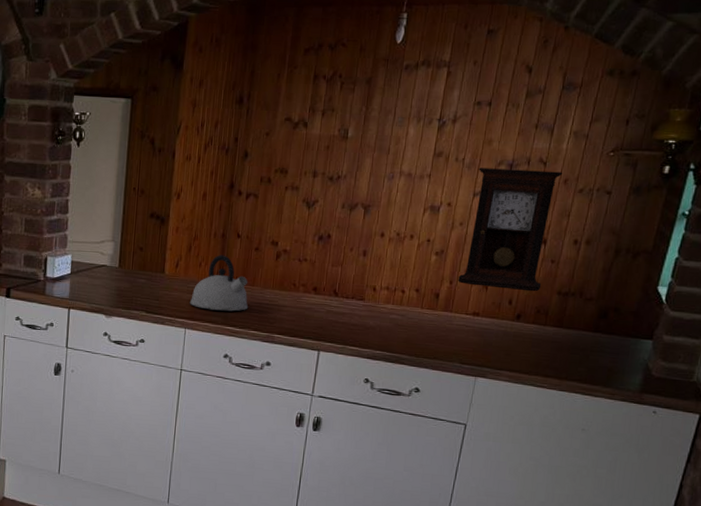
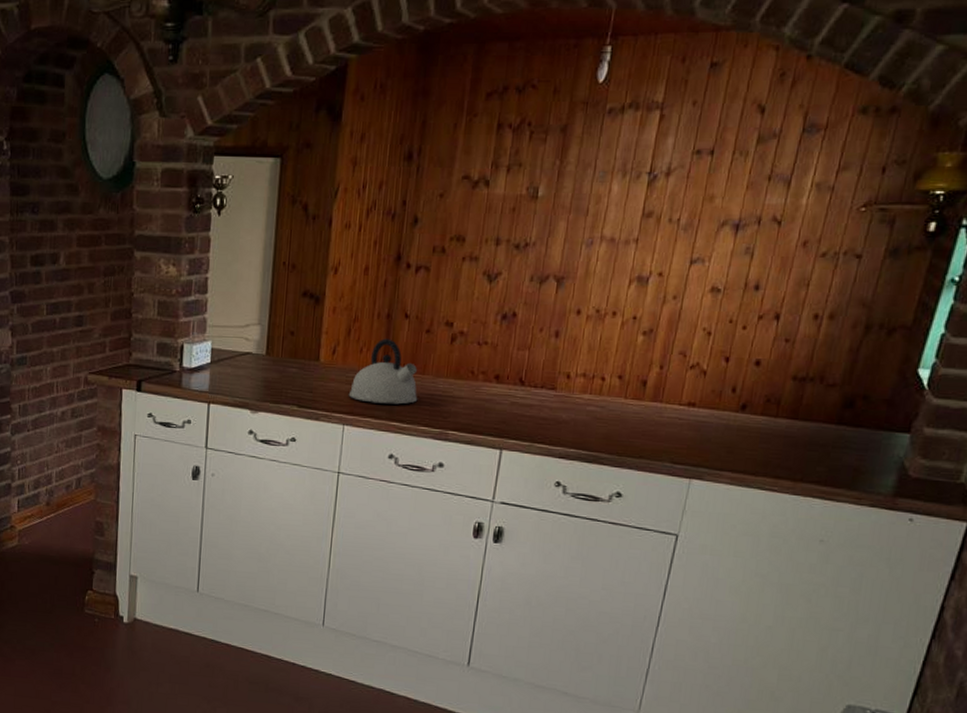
pendulum clock: present [458,167,563,292] -> none [670,229,802,377]

